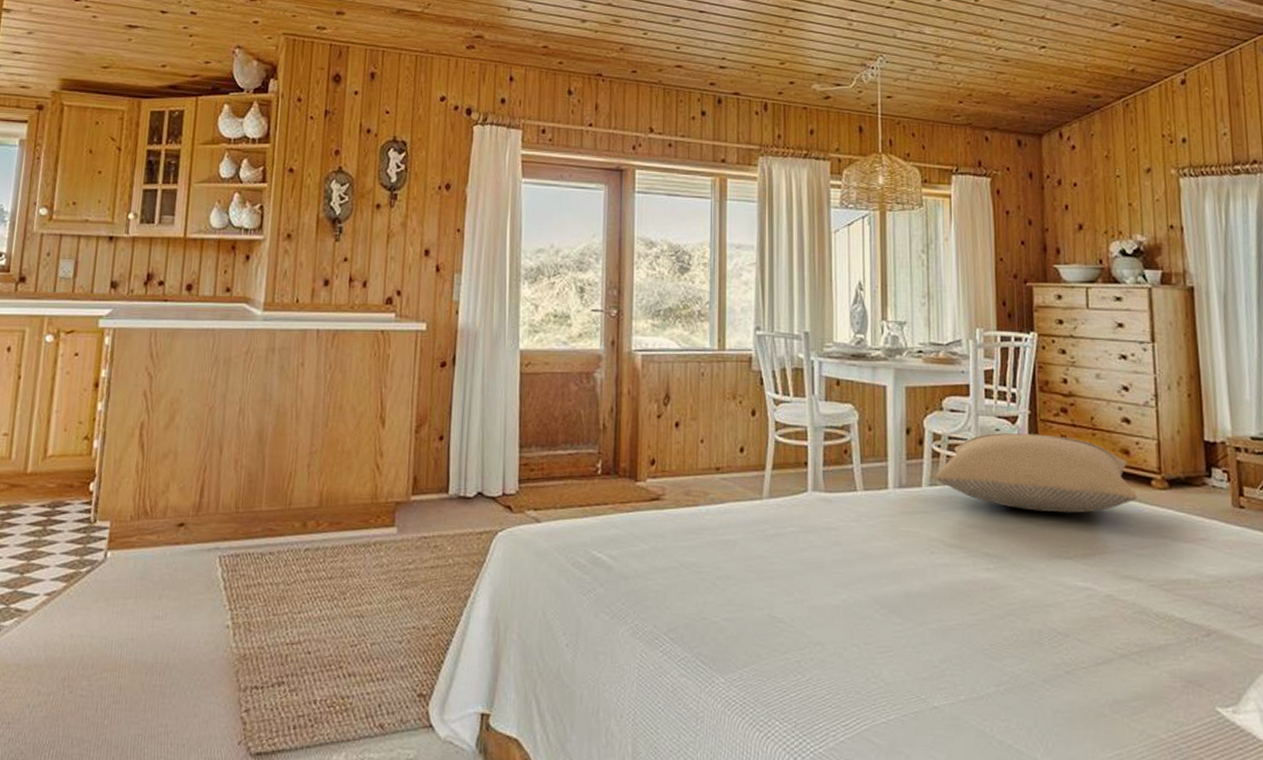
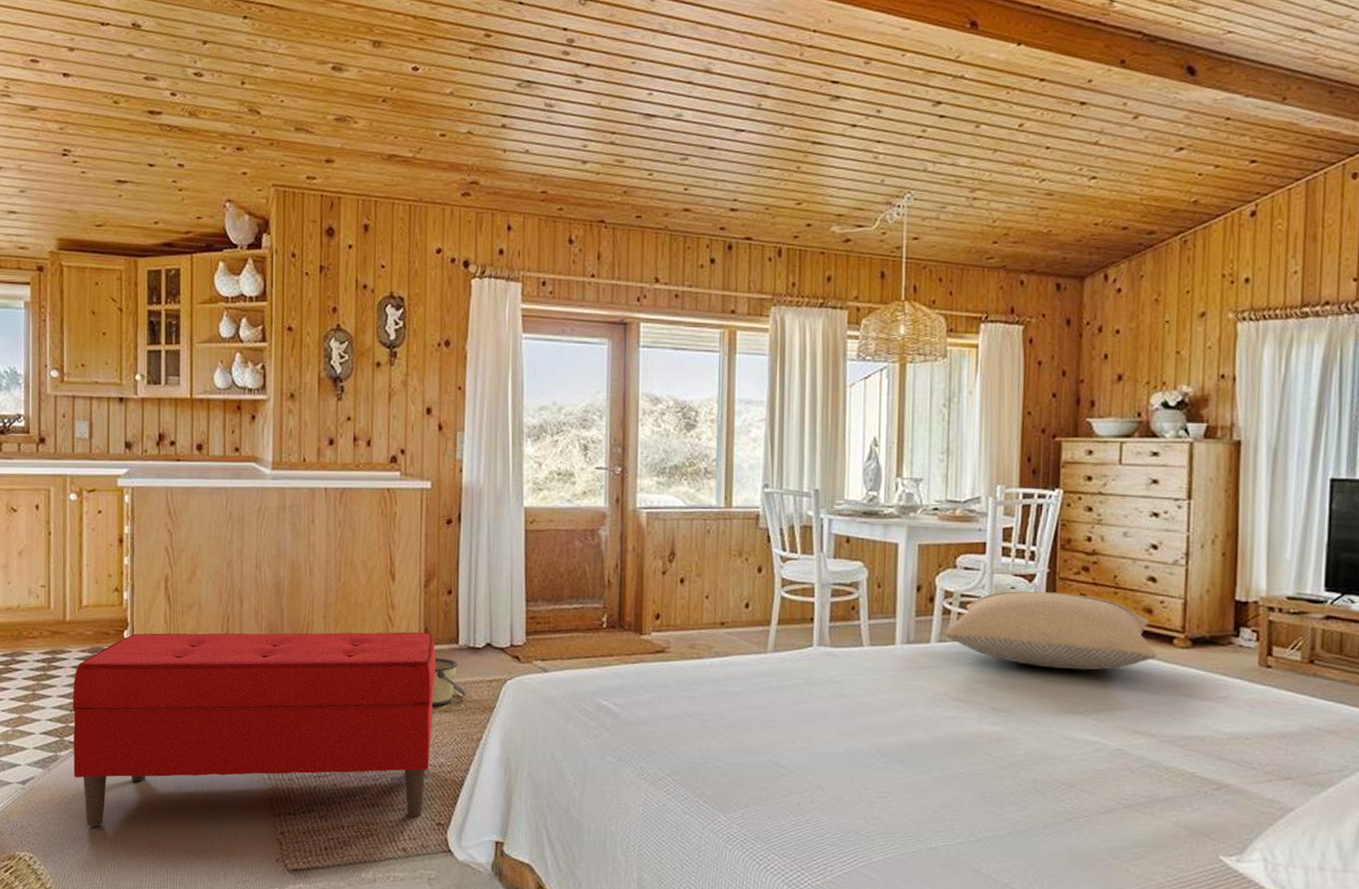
bench: none [16,481,425,709] -> present [73,632,437,827]
bucket: none [417,508,456,562] -> present [431,658,467,706]

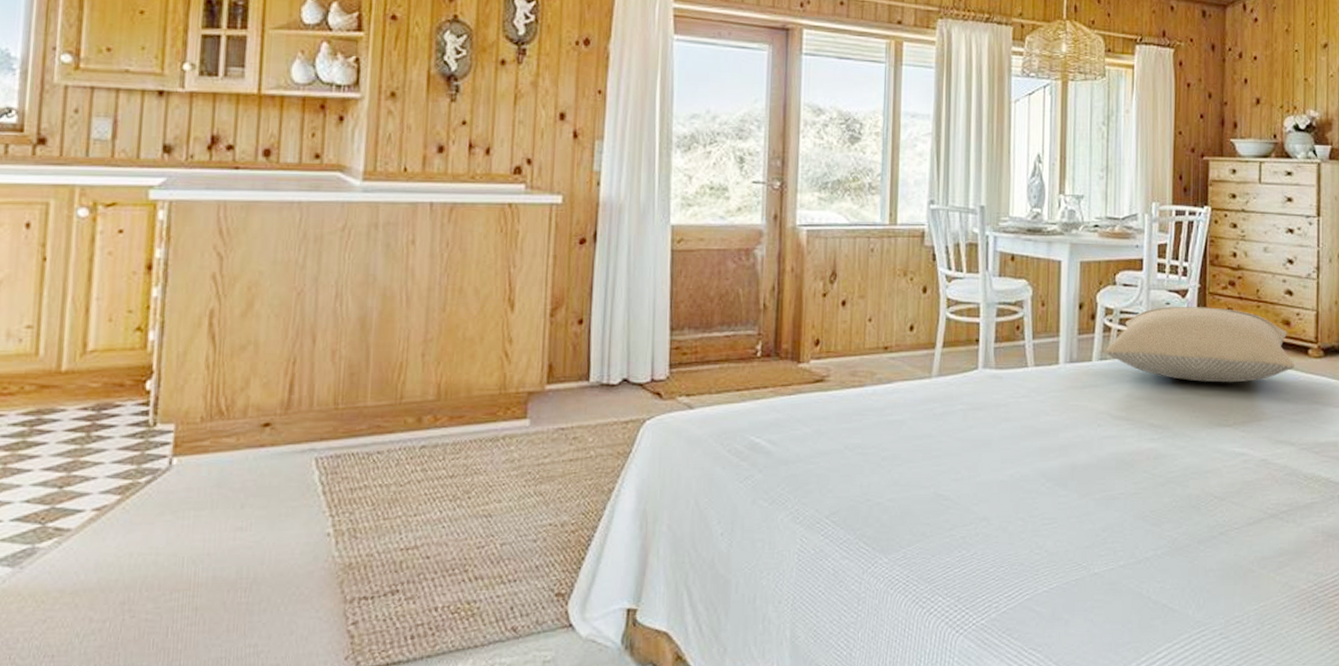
bench: present [73,632,437,827] -> none [58,368,562,639]
bucket: present [431,658,467,706] -> none [554,398,598,455]

